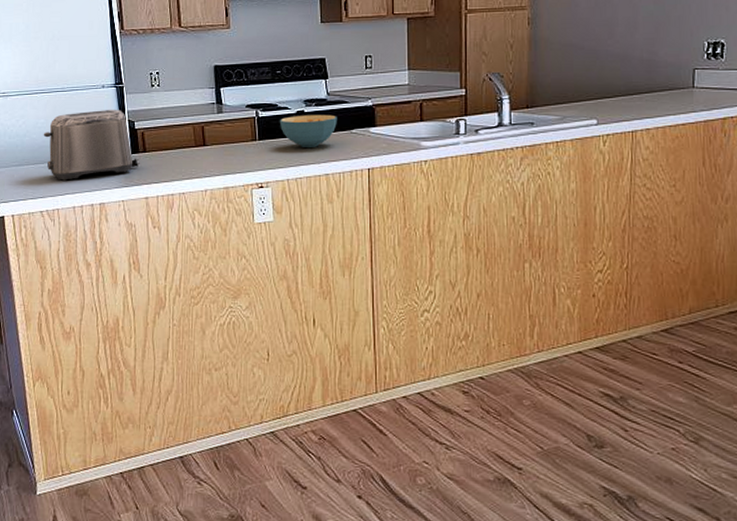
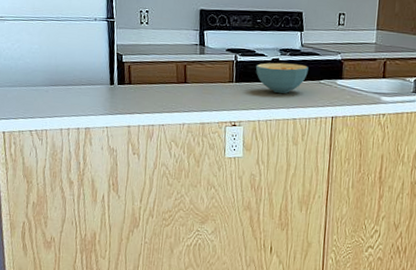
toaster: present [43,109,140,181] -> none [36,41,125,104]

